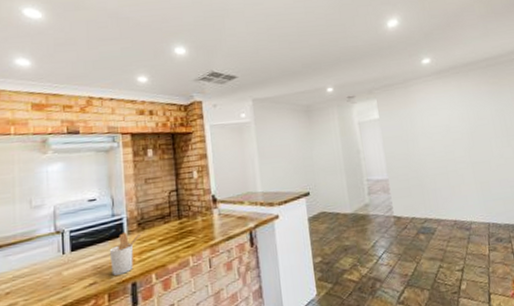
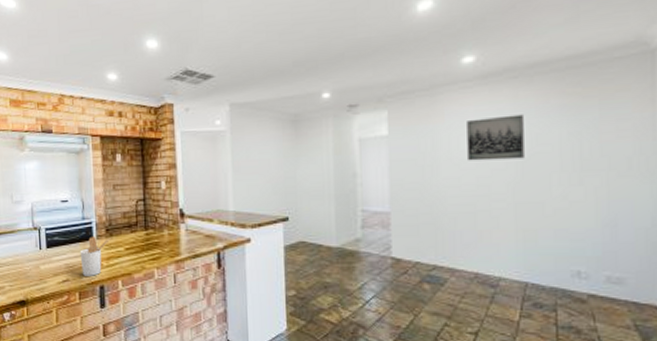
wall art: none [431,98,472,135] -> present [467,114,524,161]

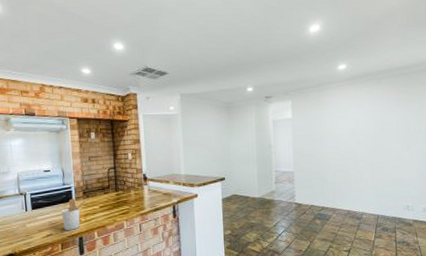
wall art: present [467,114,524,161] -> none [342,104,376,136]

